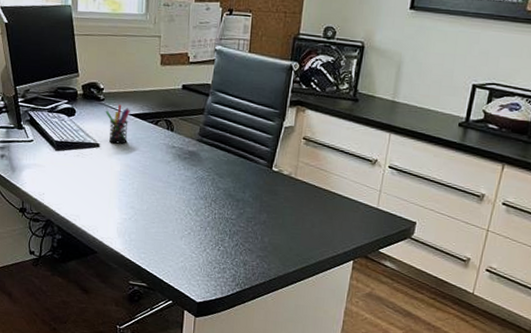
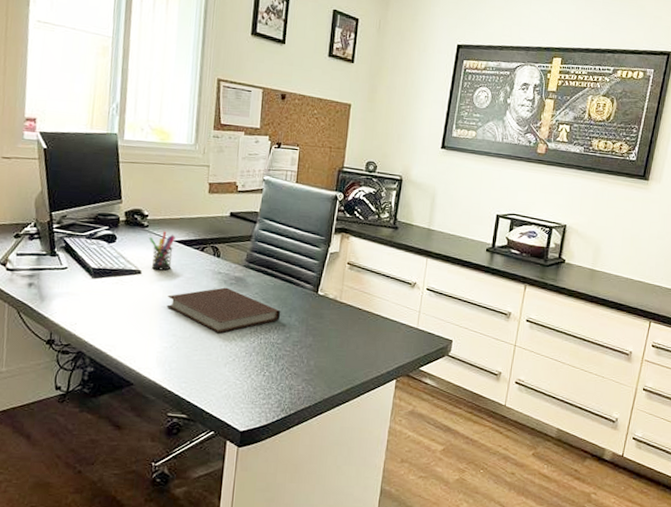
notebook: none [124,161,235,208] -> present [166,287,281,334]

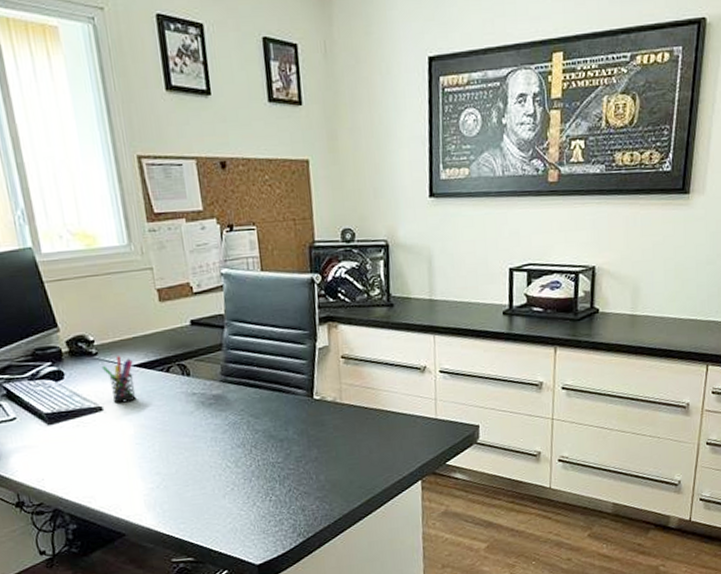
notebook: present [166,287,281,334] -> none [140,409,276,463]

